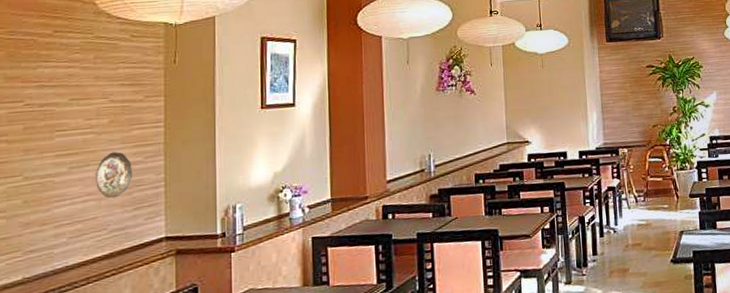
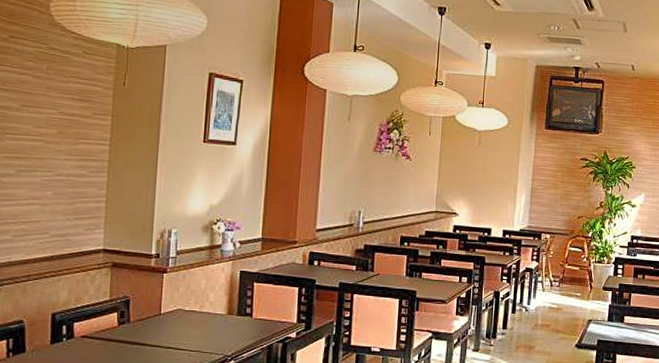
decorative plate: present [96,151,132,198] -> none [41,162,76,206]

